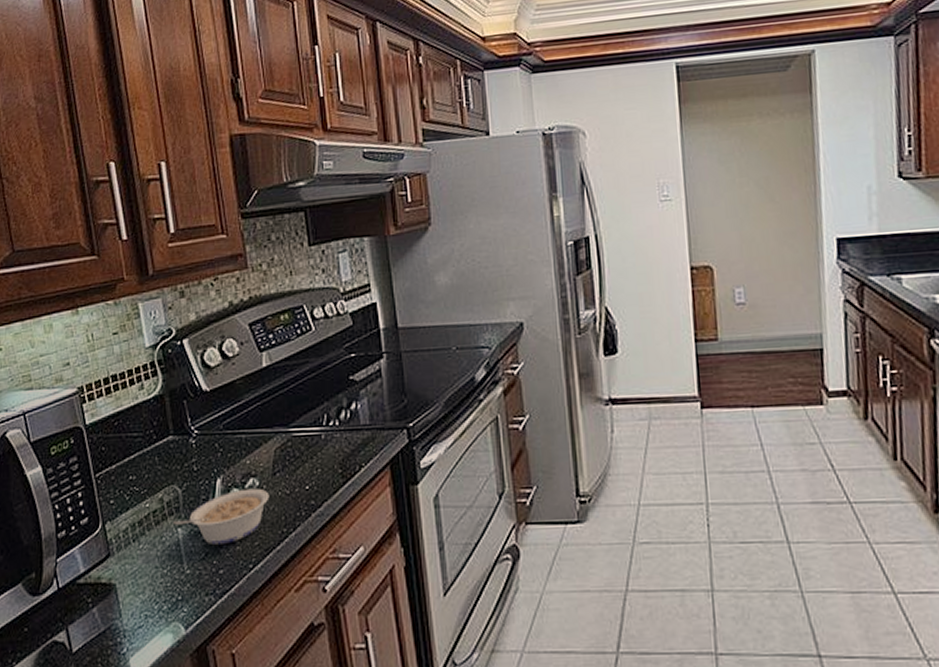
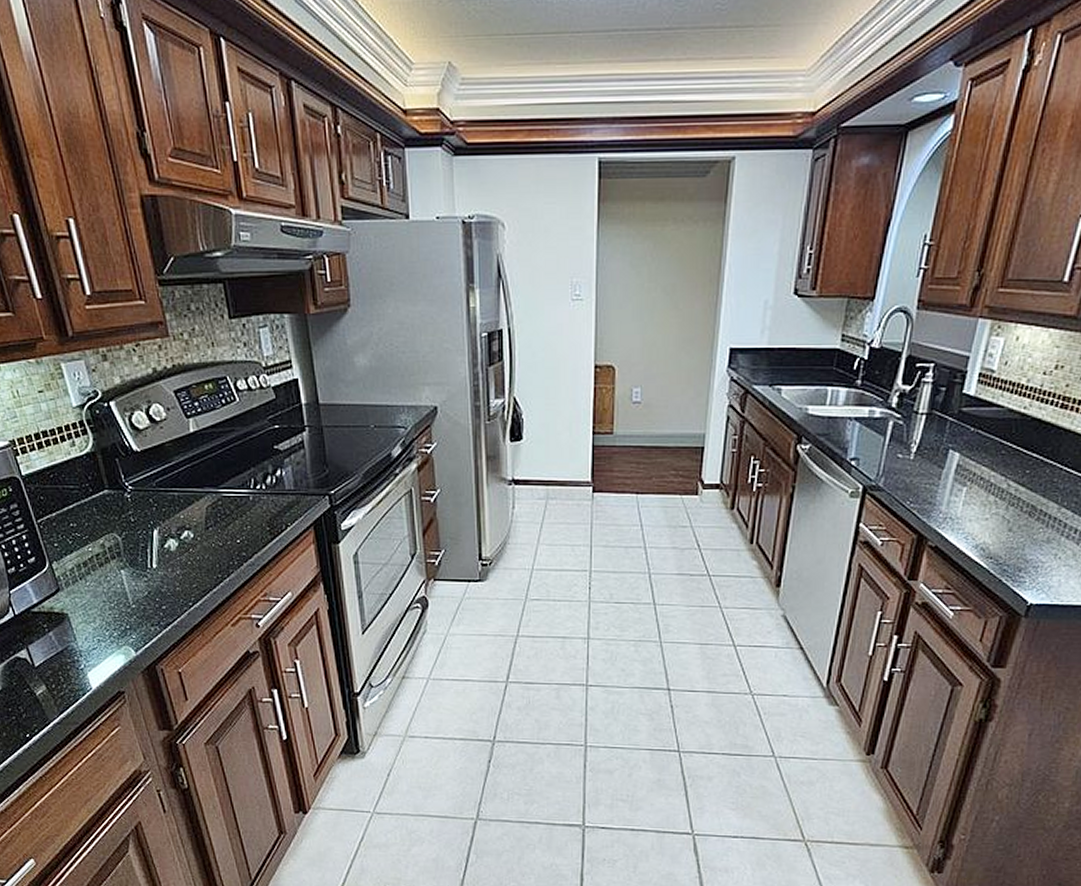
legume: present [173,488,270,544] -> none [116,539,204,585]

